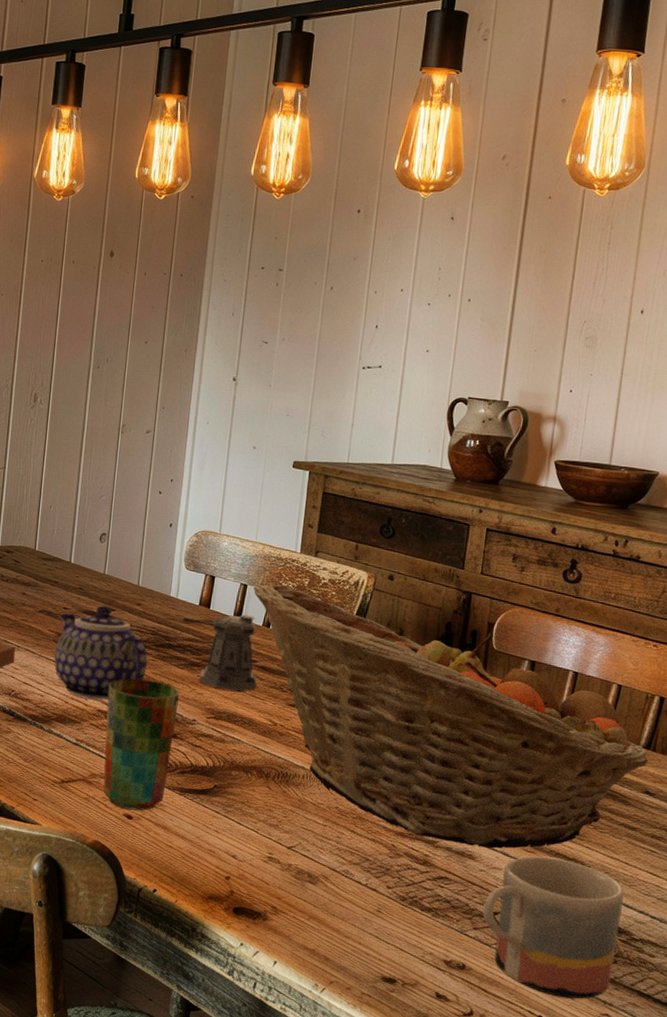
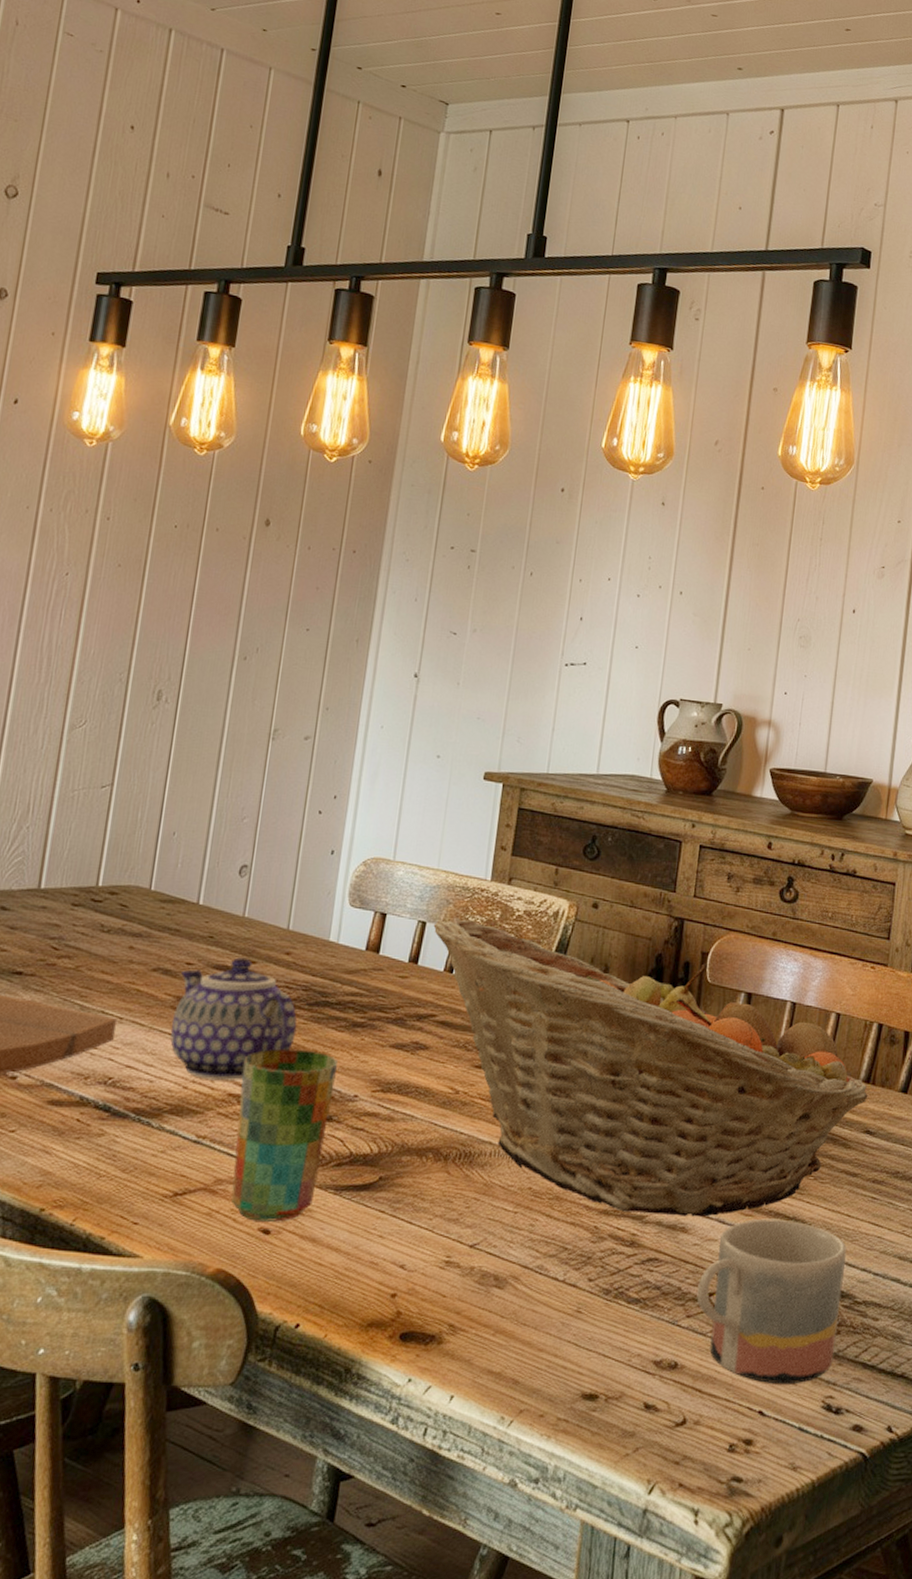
pepper shaker: present [183,614,257,691] -> none [345,959,436,1054]

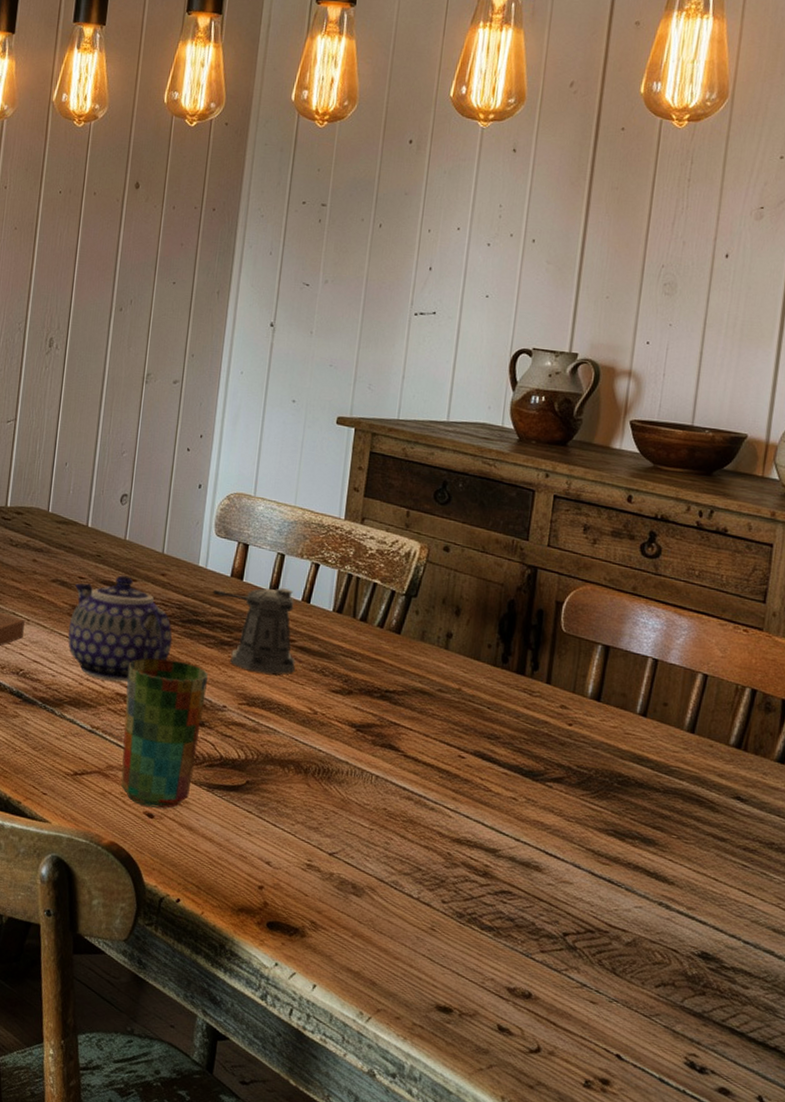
pepper shaker: none [345,959,436,1054] -> present [213,588,296,674]
fruit basket: present [433,917,868,1217] -> none [291,551,739,860]
mug: present [696,1218,846,1385] -> none [551,868,713,1036]

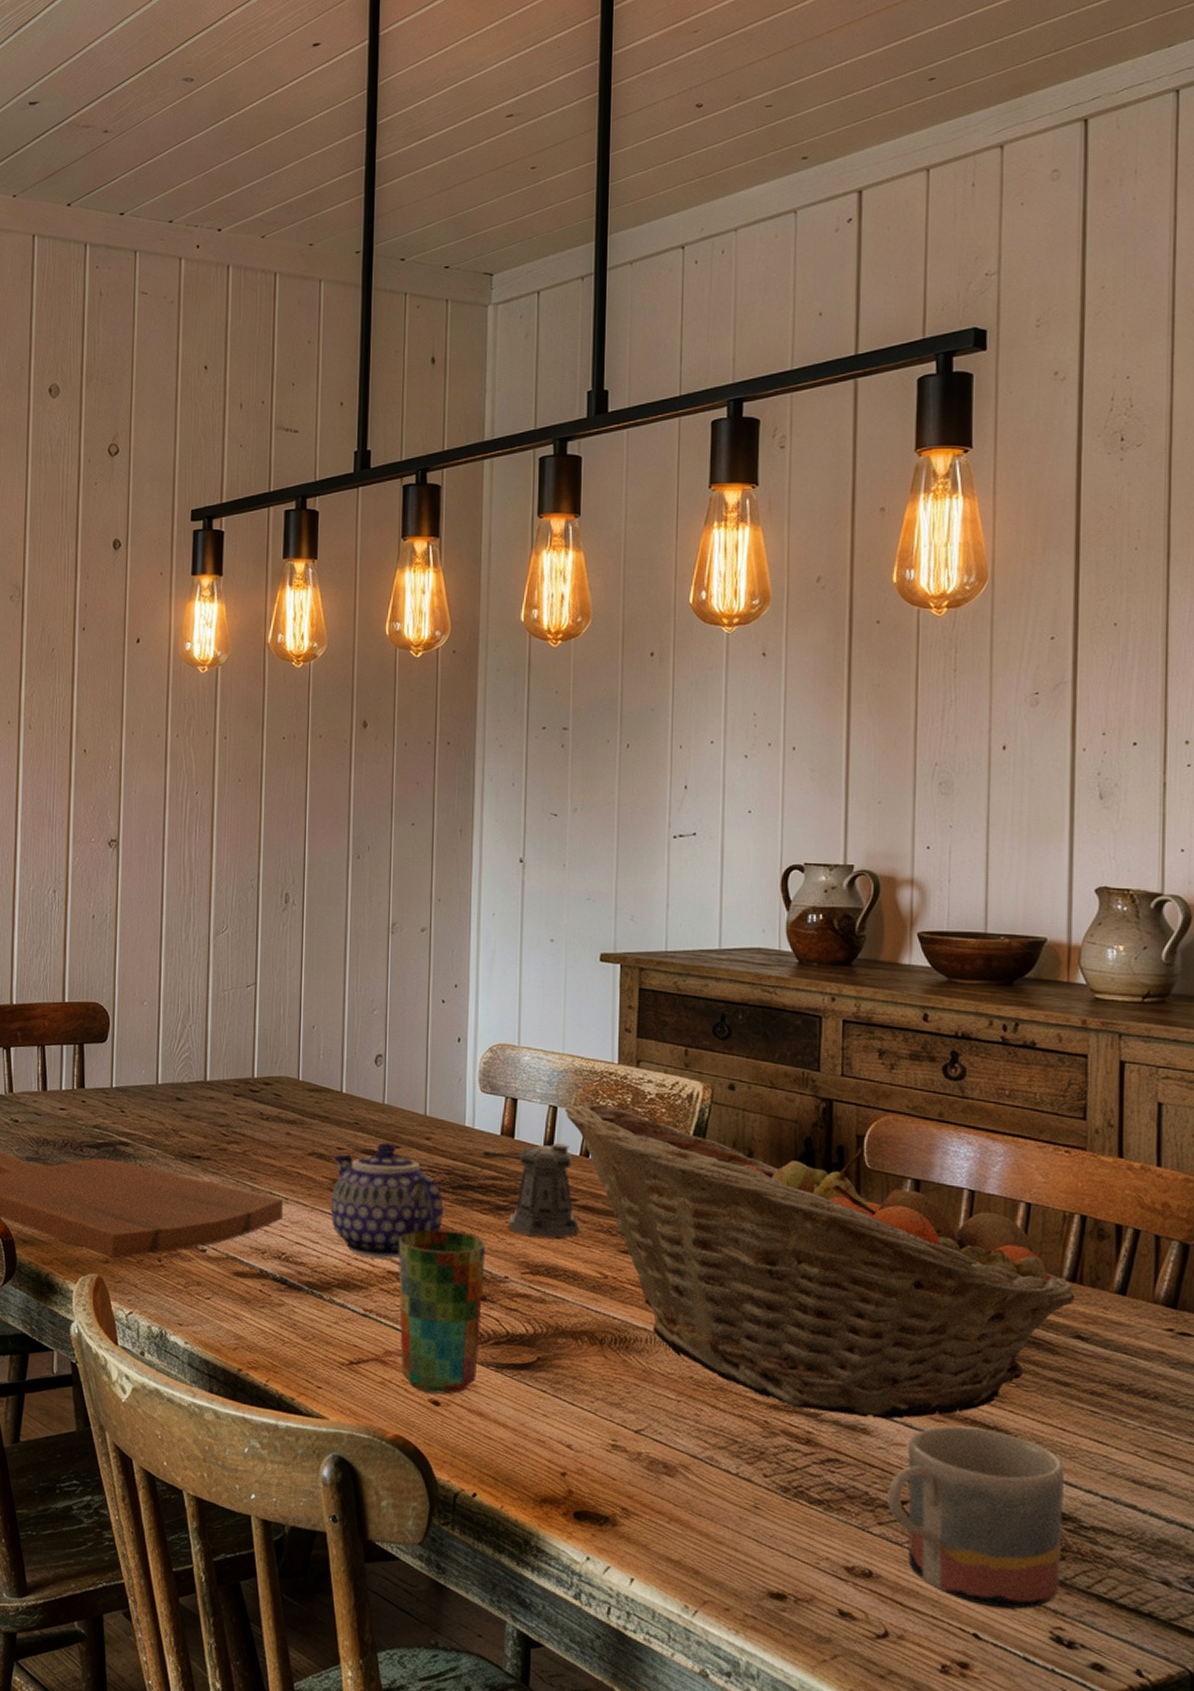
fruit basket: none [291,551,739,860] -> present [564,1101,1076,1419]
mug: none [551,868,713,1036] -> present [887,1425,1064,1609]

